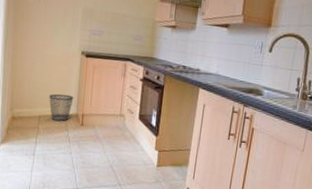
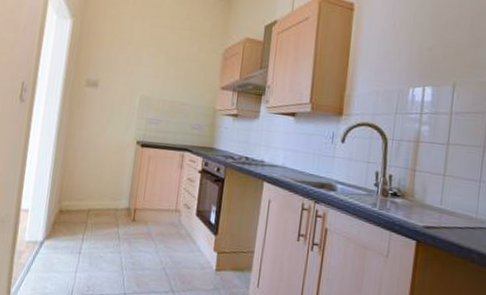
wastebasket: present [49,93,74,121] -> none [100,185,127,216]

